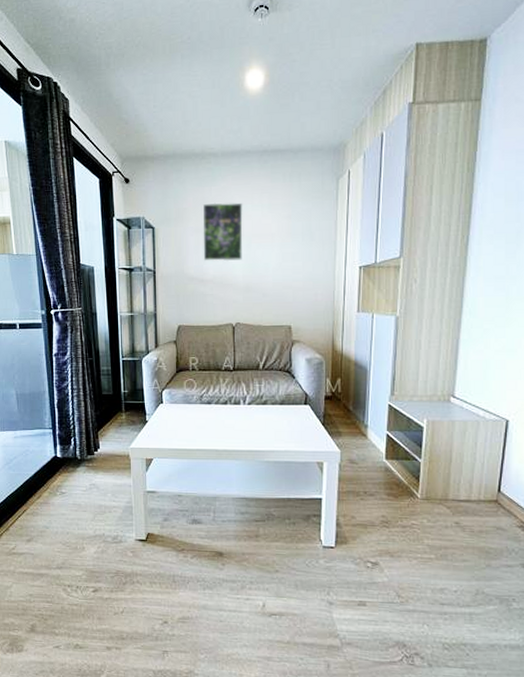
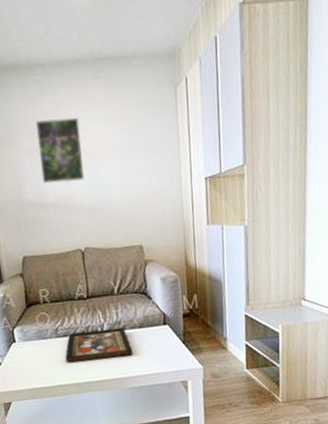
decorative tray: none [207,402,272,430] -> present [65,327,133,362]

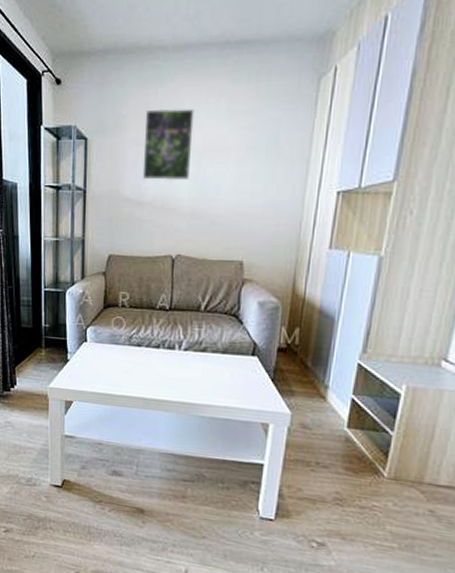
decorative tray: present [65,327,133,362] -> none [135,344,210,381]

